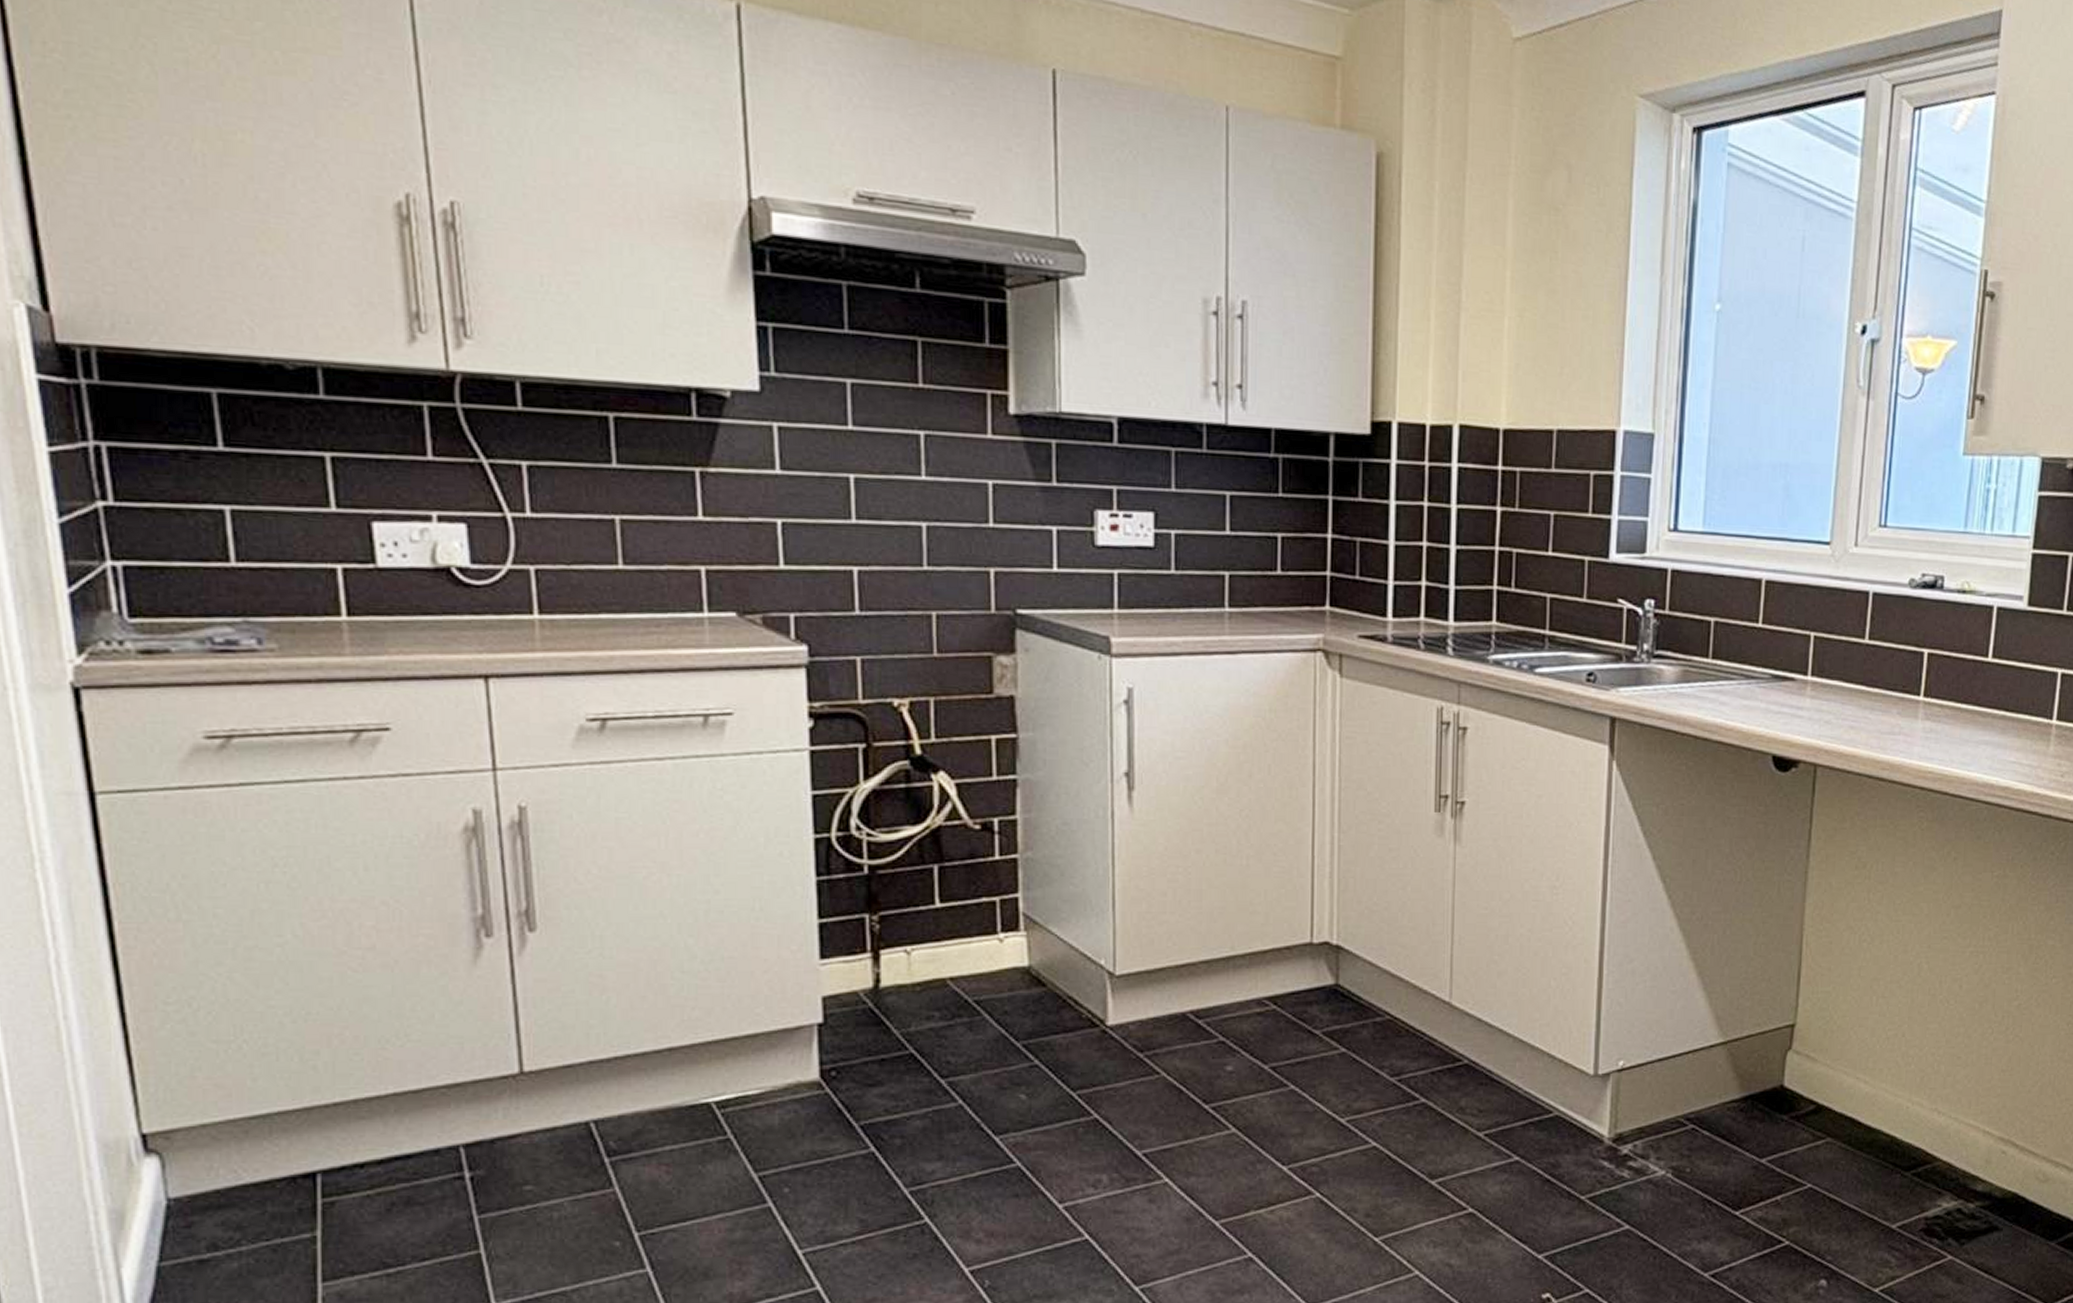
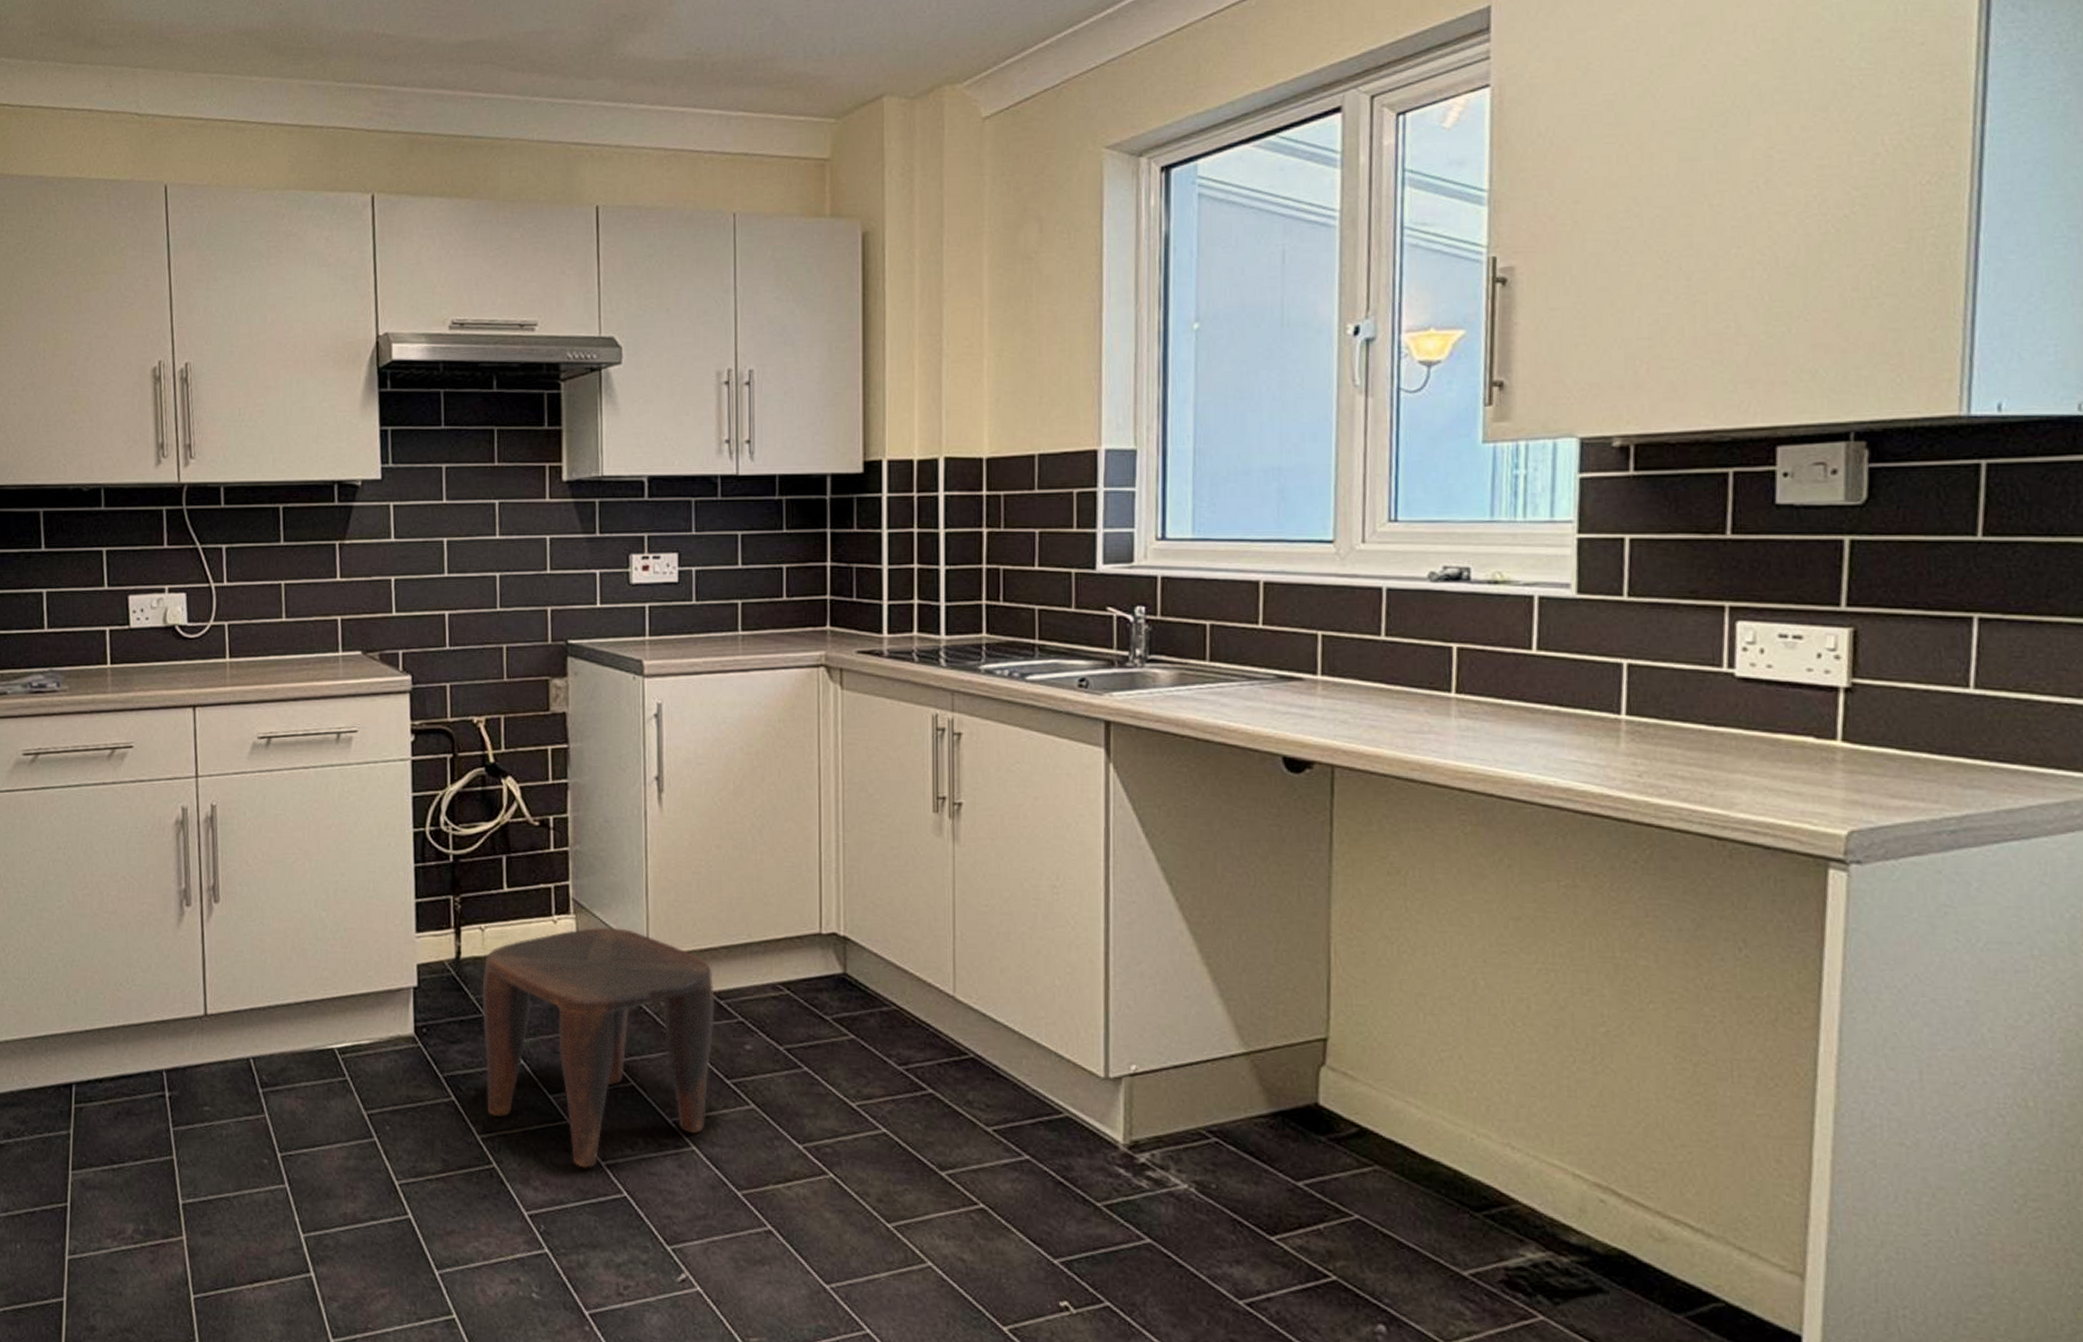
stool: none [908,945,1192,1213] -> present [482,927,715,1168]

